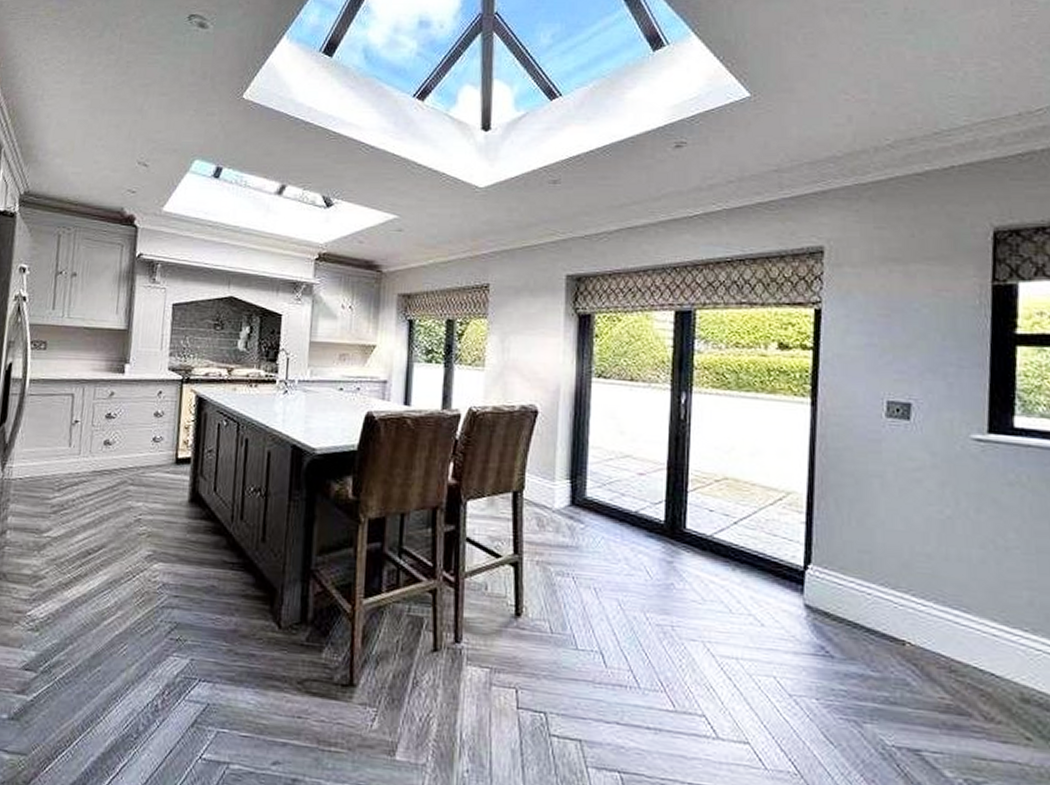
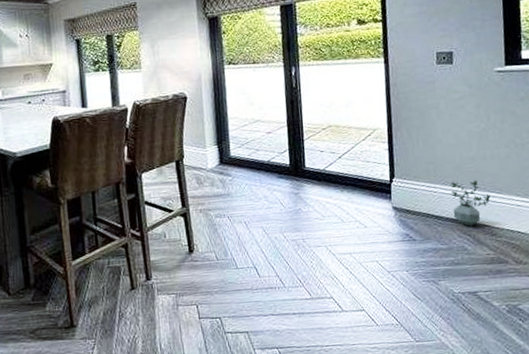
potted plant: none [892,583,952,652] -> present [450,180,491,226]

